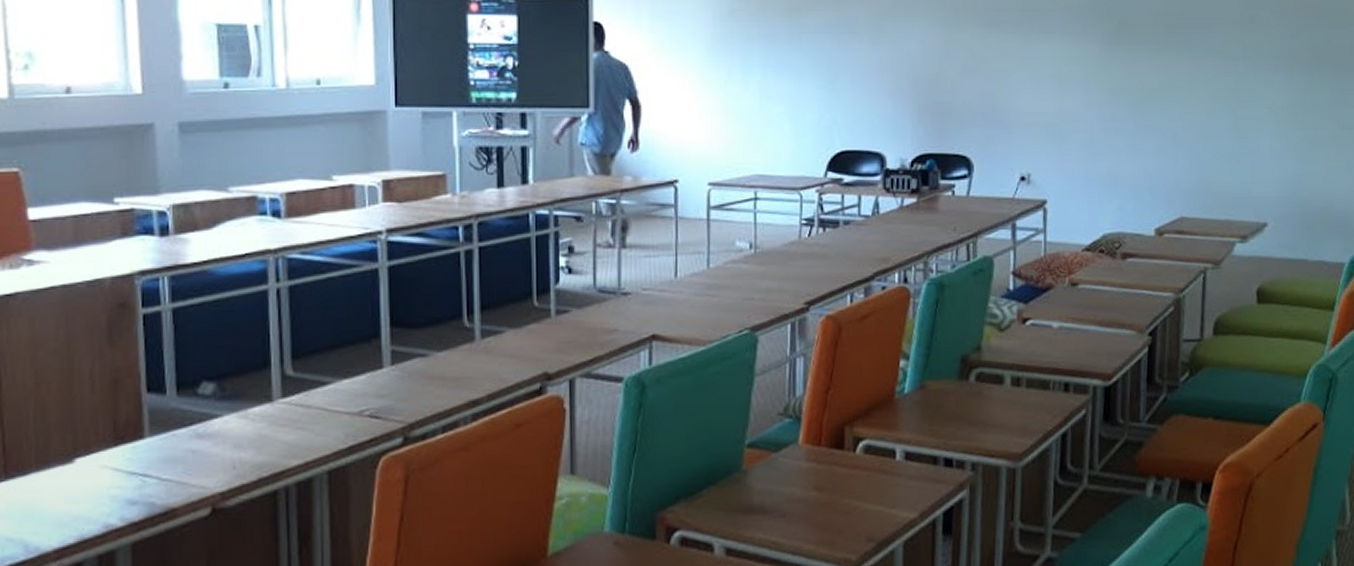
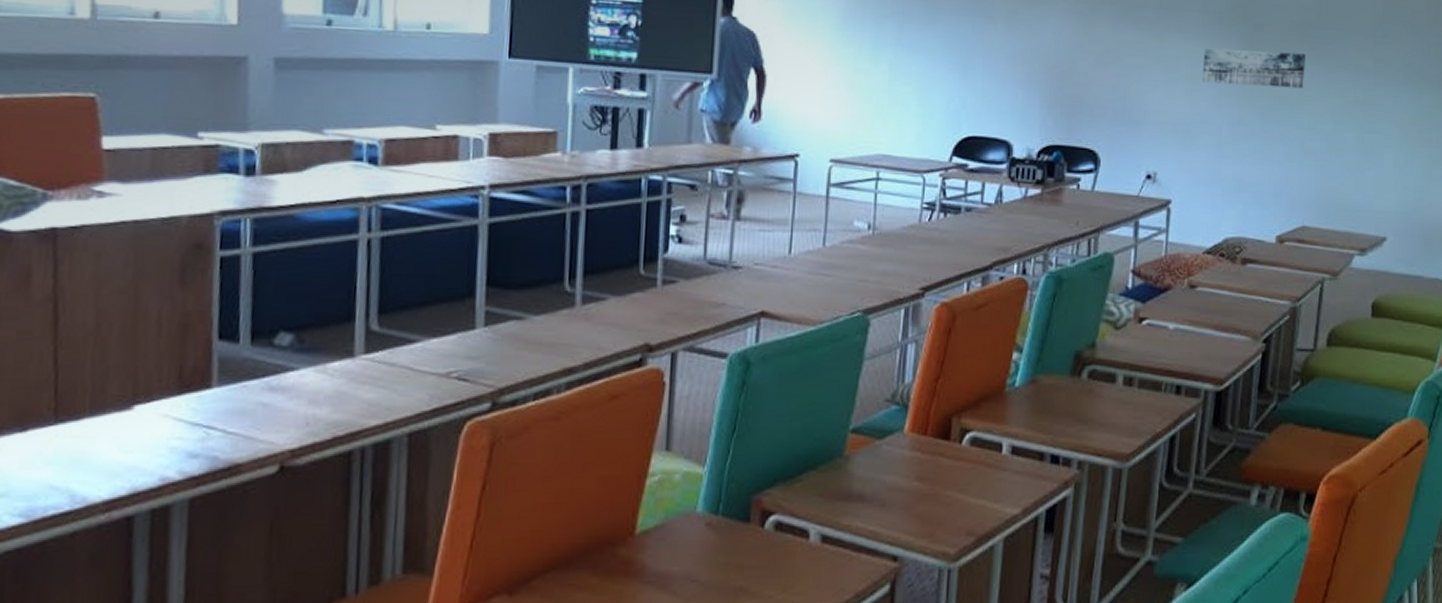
wall art: none [1069,45,1174,81] -> present [1202,48,1306,89]

